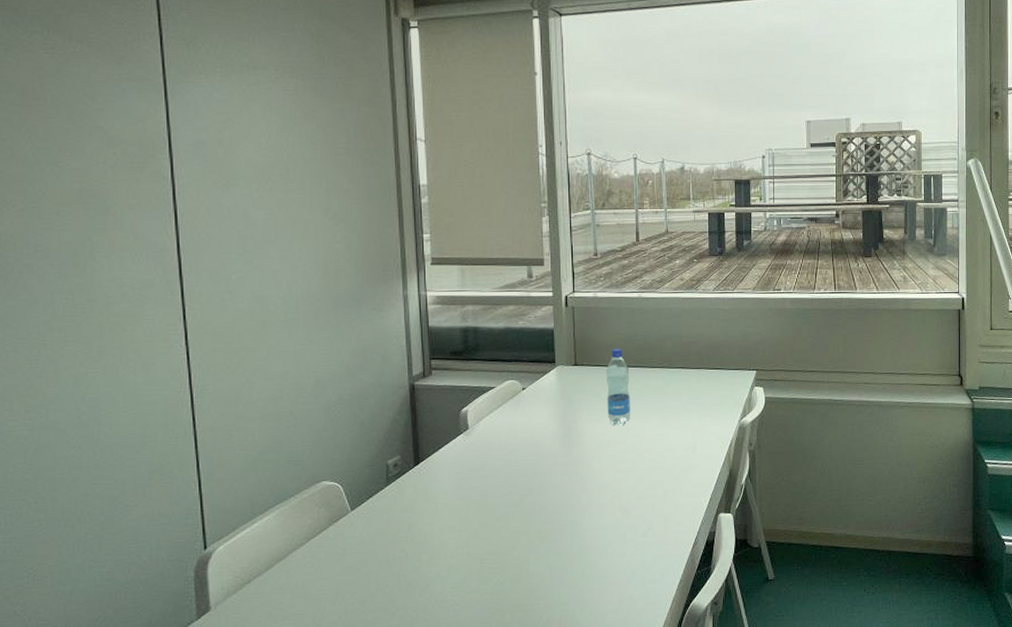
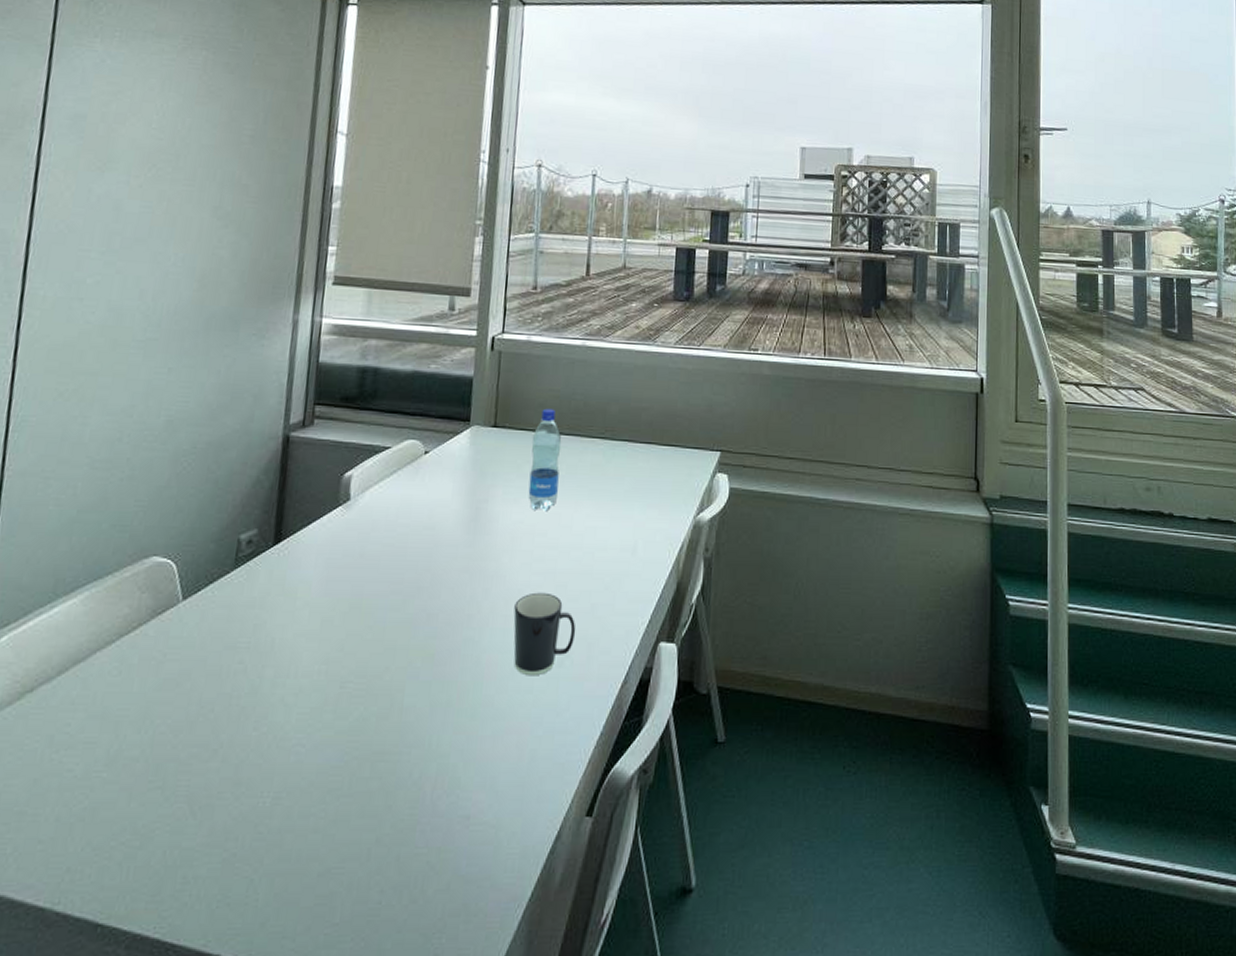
mug: none [606,484,655,545] -> present [513,592,576,676]

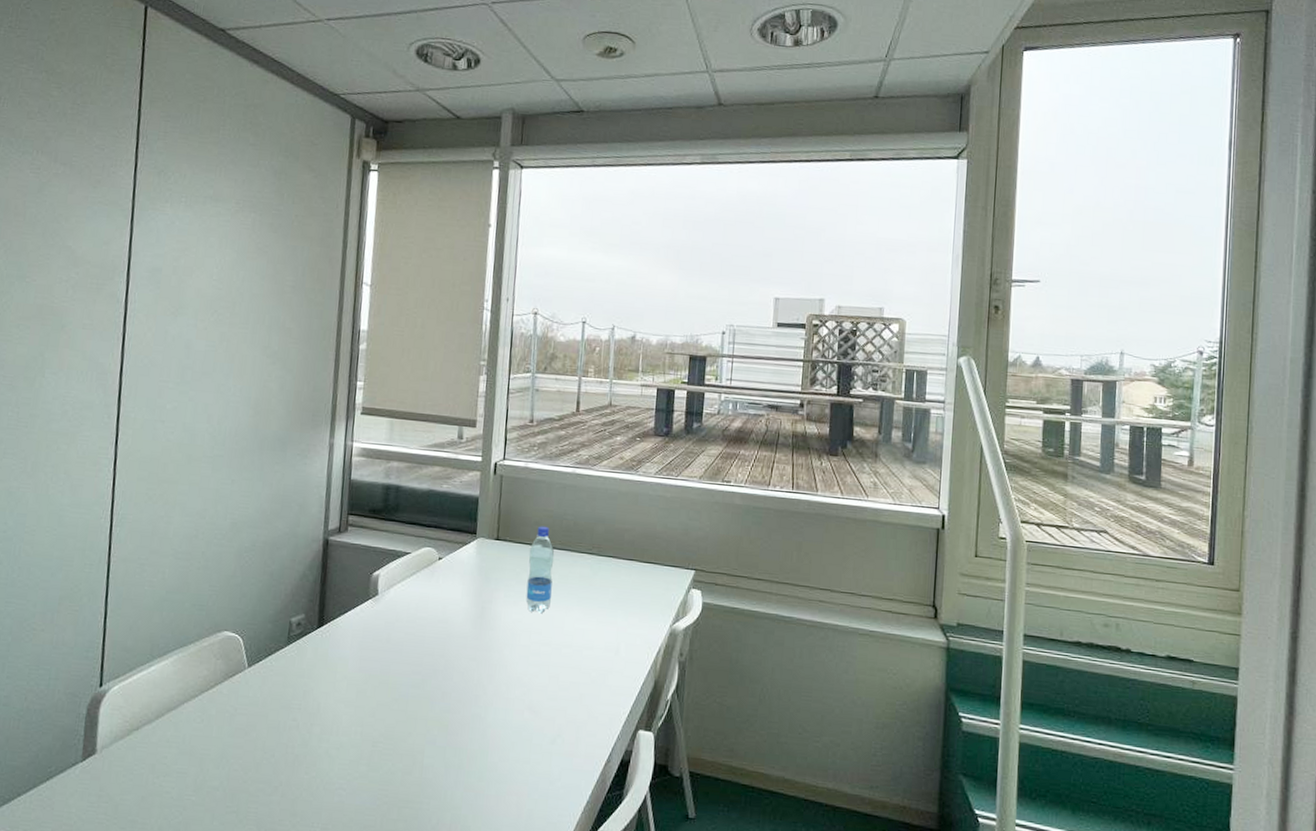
mug: present [513,592,576,676] -> none [513,680,567,750]

